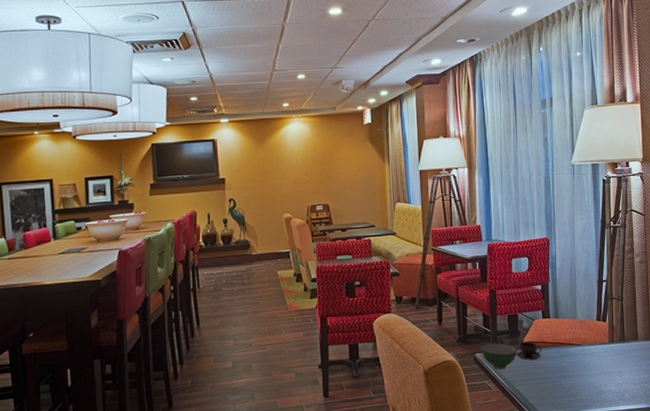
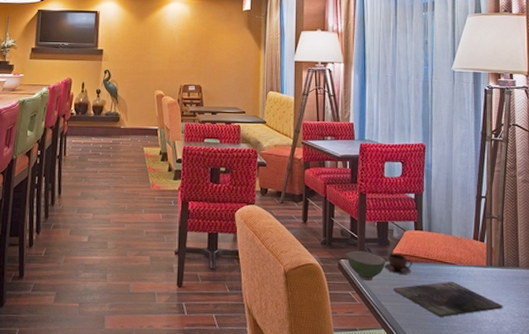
magazine: none [525,360,625,393] -> present [393,281,503,317]

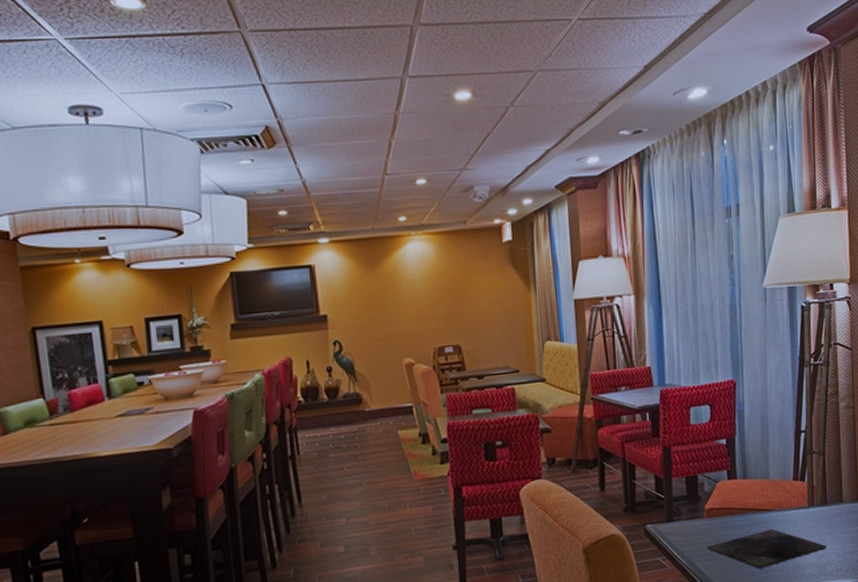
bowl: present [346,250,386,282] -> none [652,511,698,544]
teacup: present [384,253,413,274] -> none [695,508,728,531]

